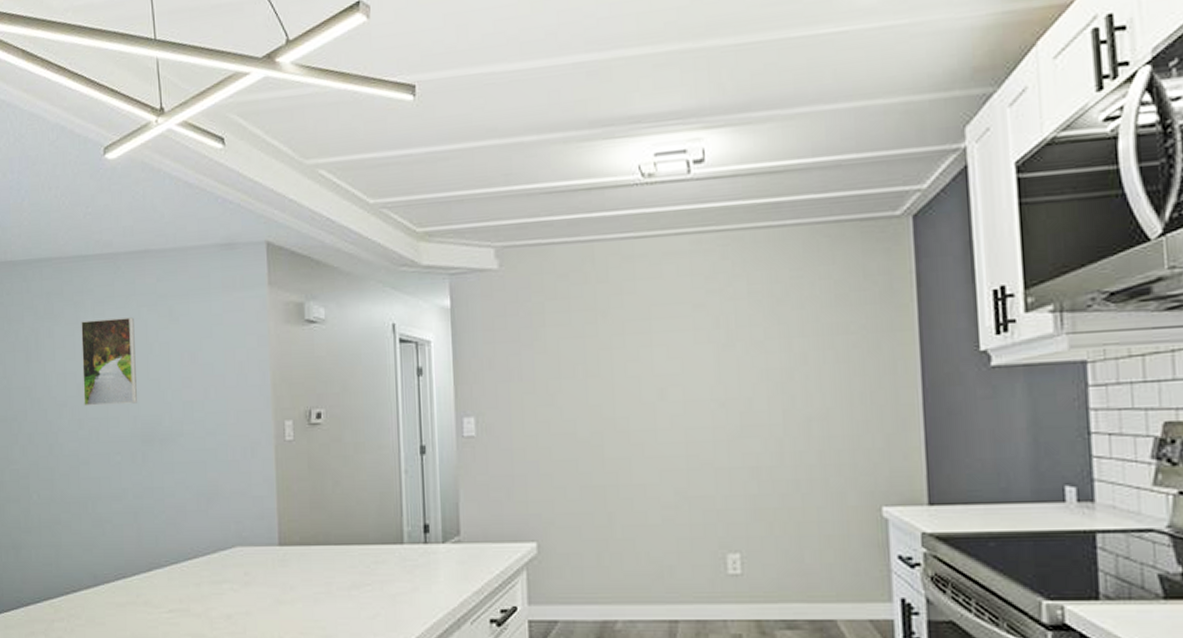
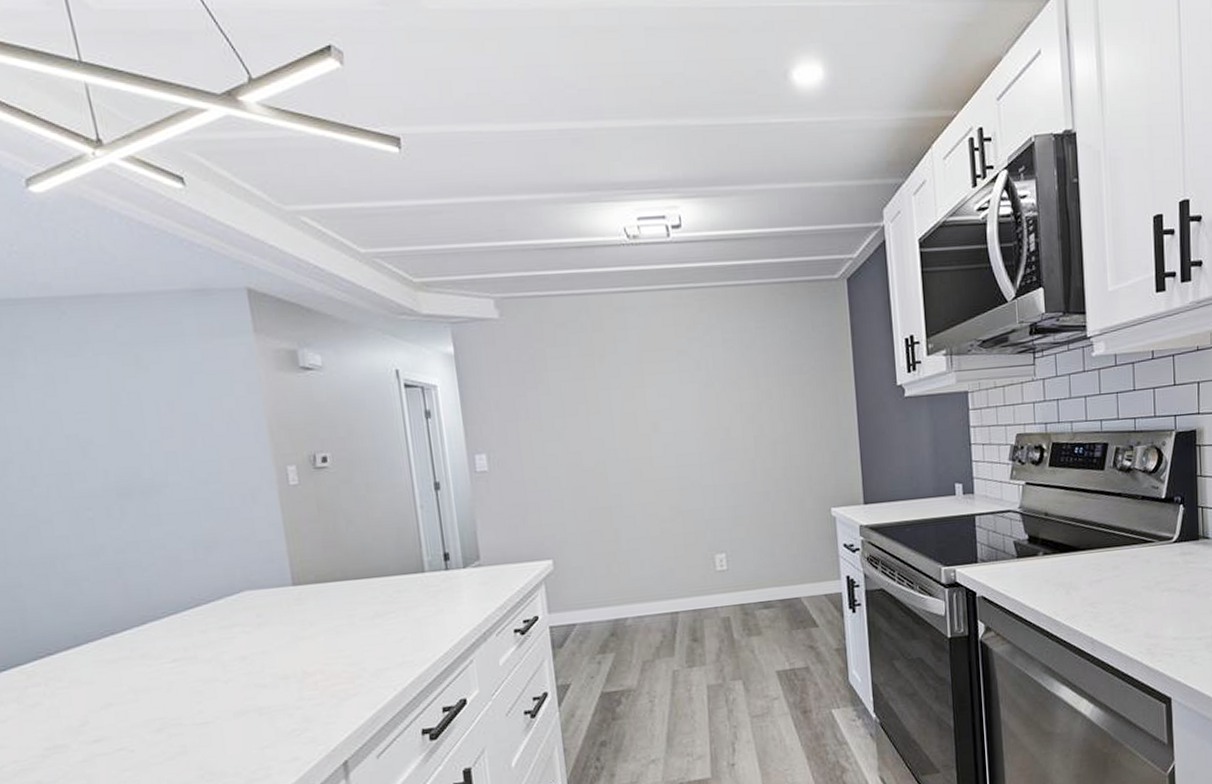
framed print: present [81,317,137,406] -> none [20,366,106,462]

